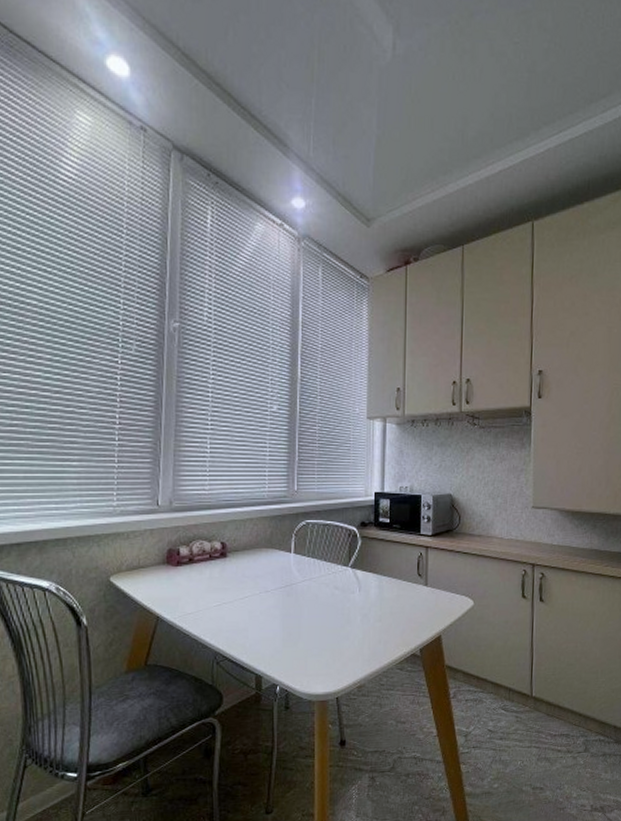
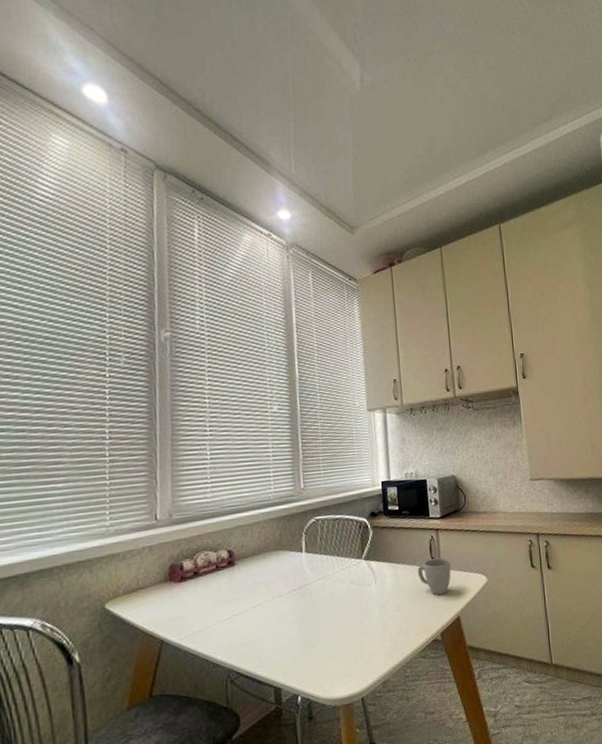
mug: none [402,575,437,612] -> present [417,557,451,596]

